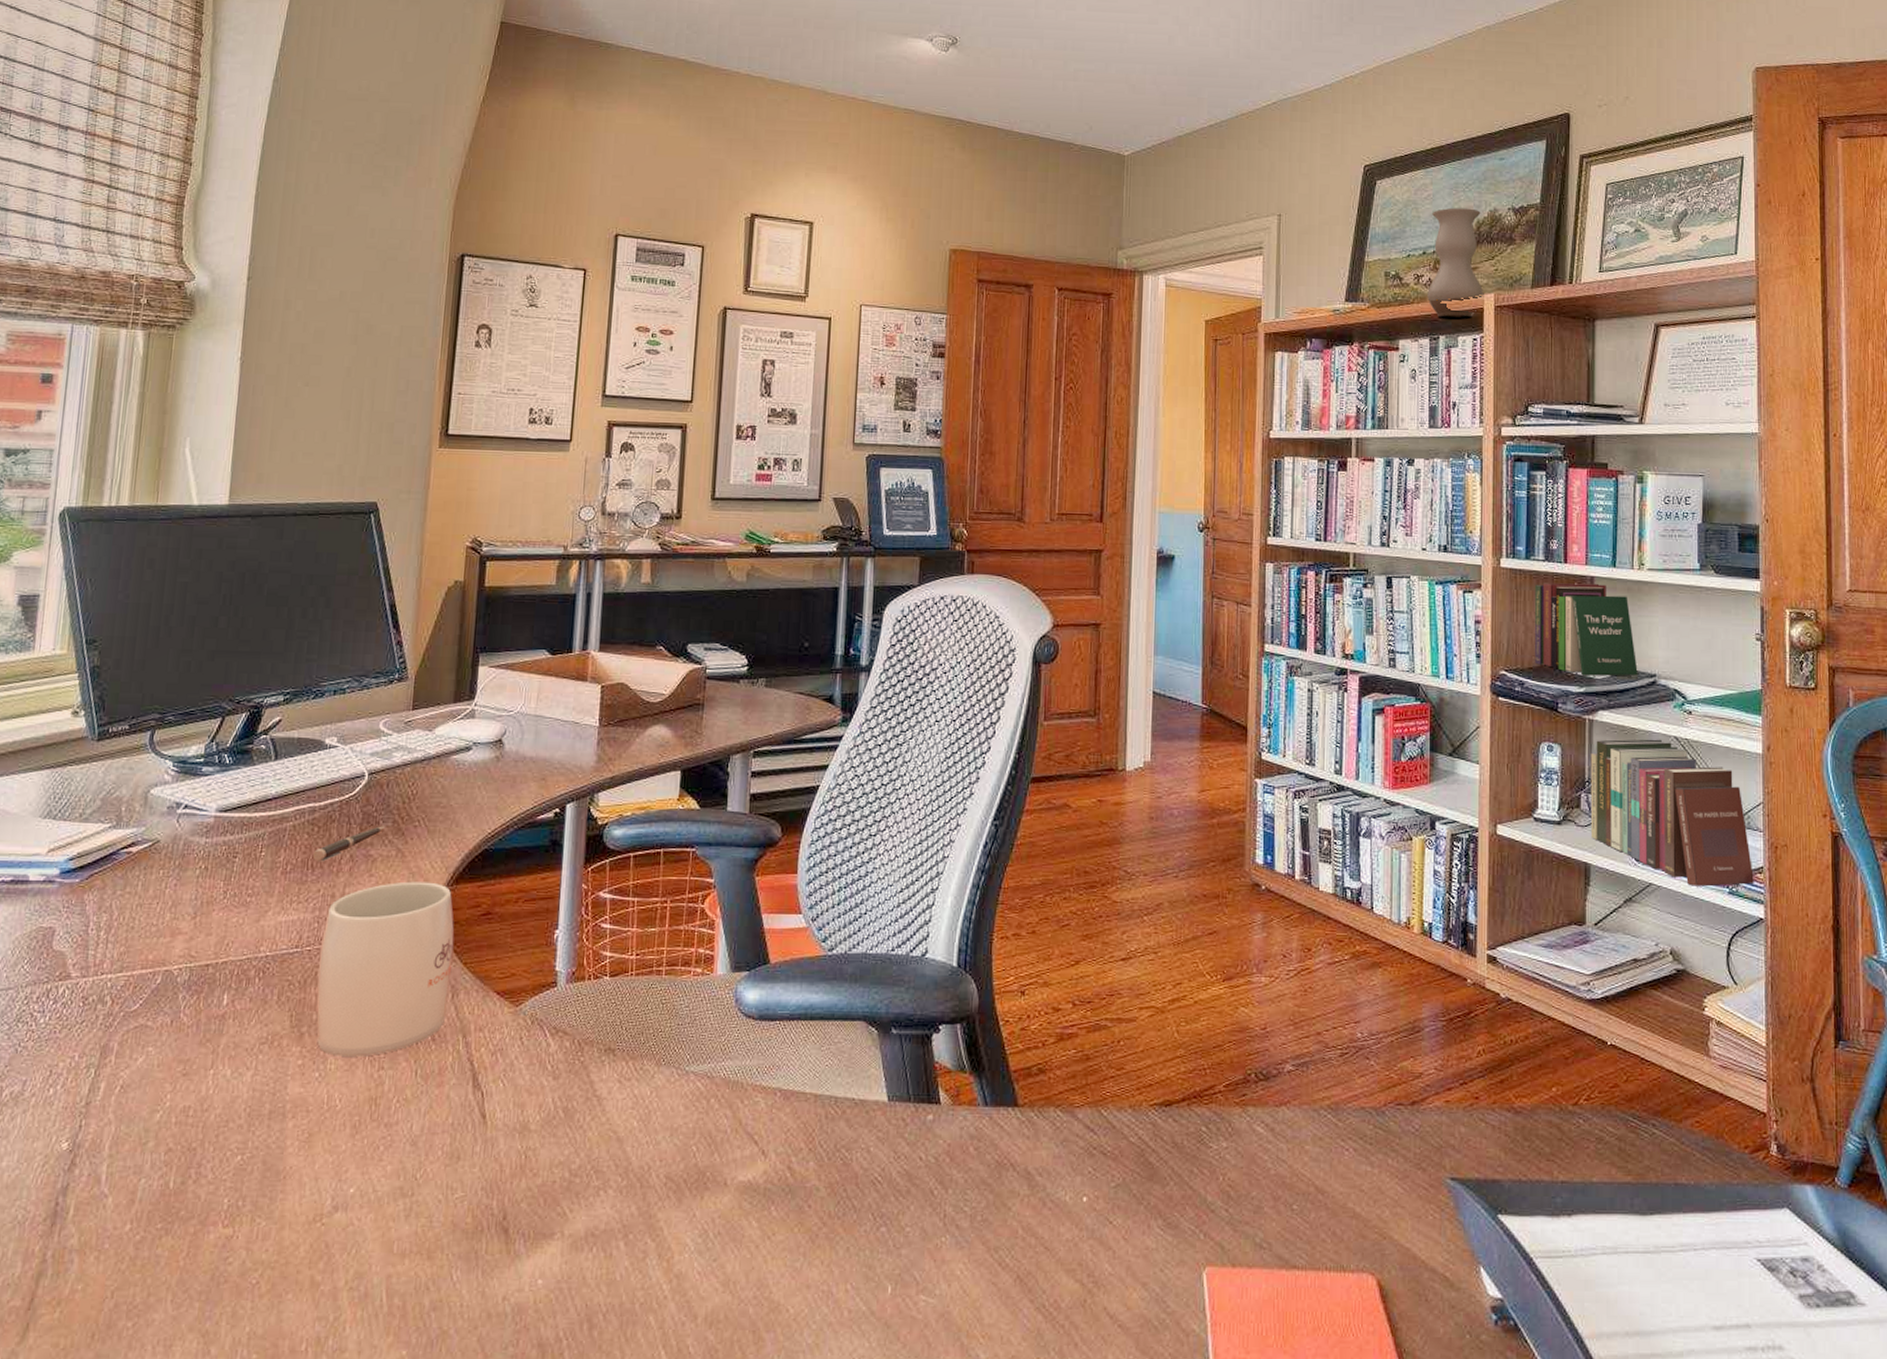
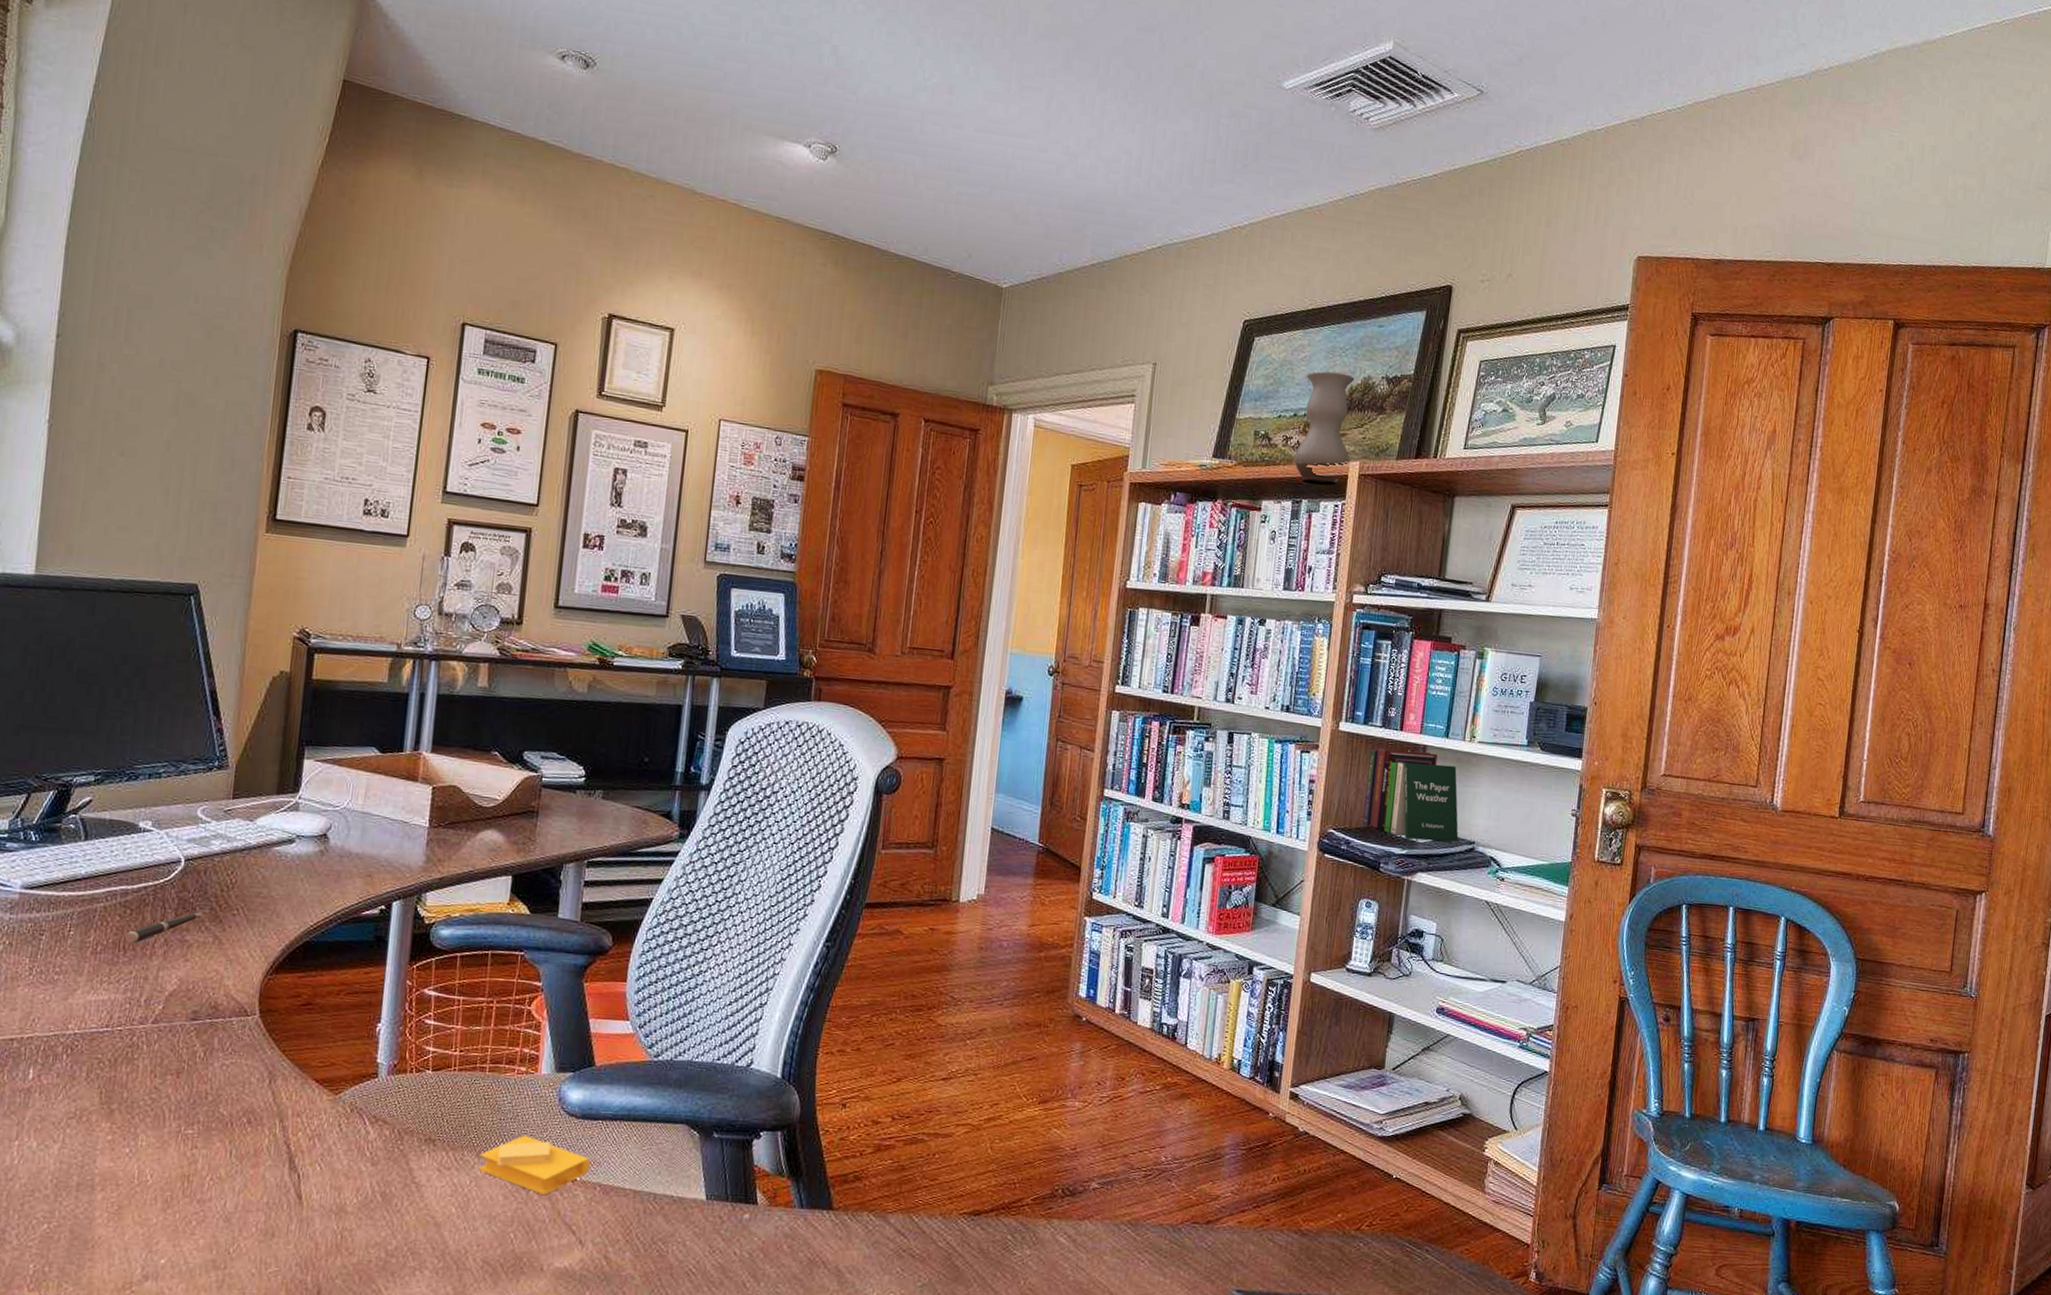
mug: present [316,881,455,1057] -> none [127,968,273,1136]
sticky notes: none [657,1041,770,1103] -> present [477,1135,591,1195]
books: present [1590,739,1754,887] -> none [1397,900,1544,1041]

